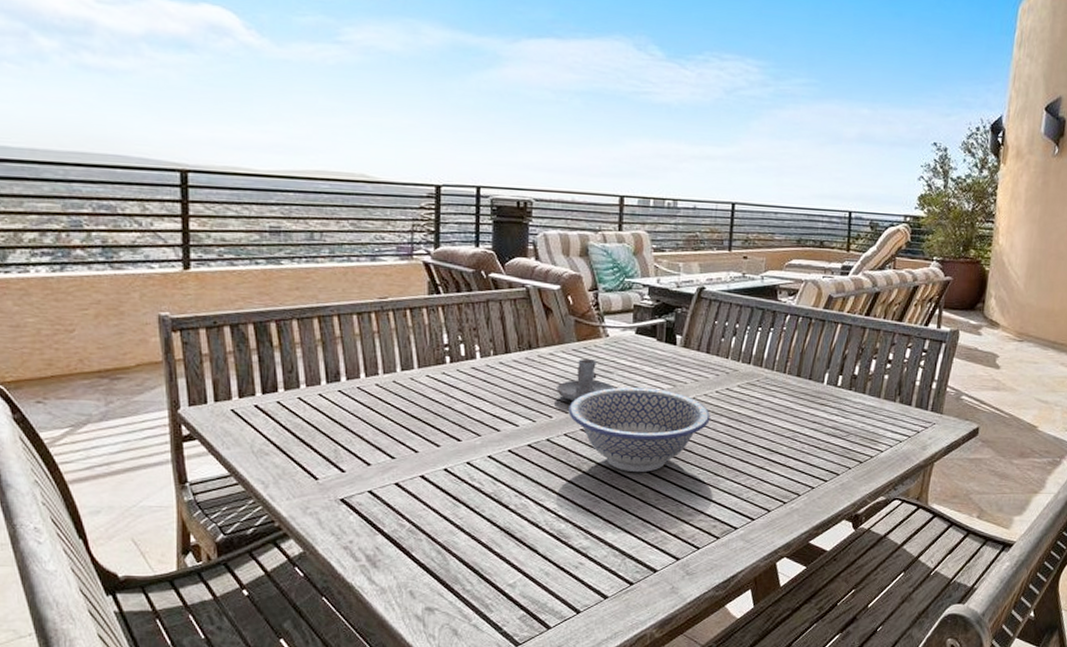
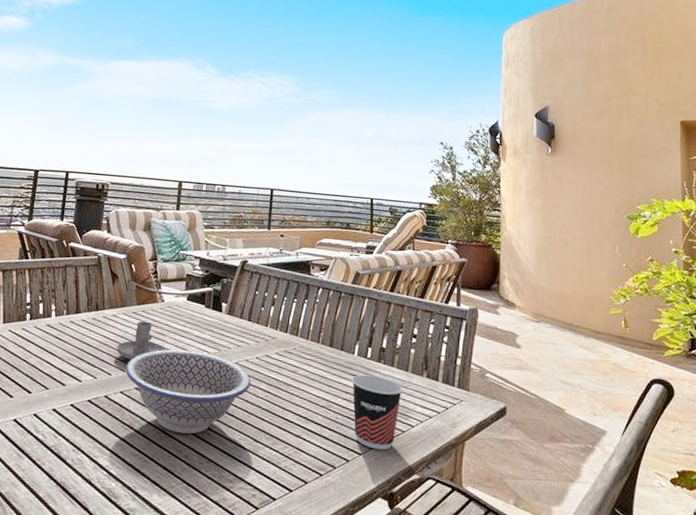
cup: none [819,403,874,476] -> present [351,374,403,450]

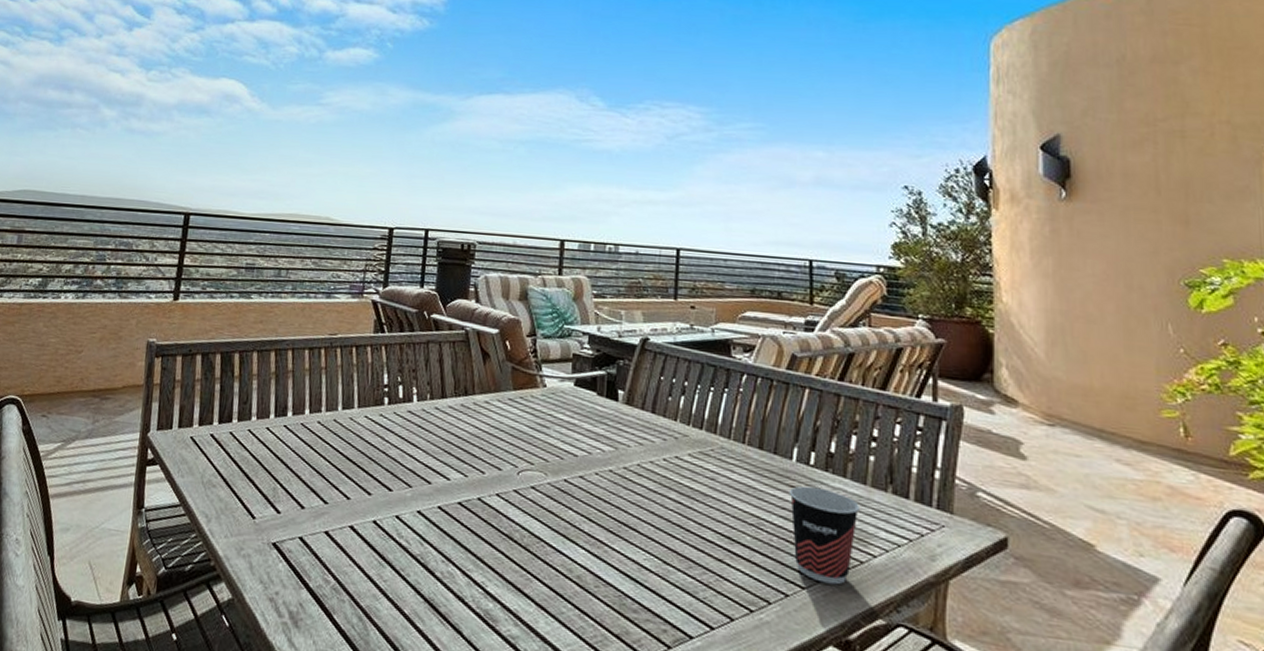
candle holder: present [117,321,167,361] -> none [490,409,552,457]
bowl: present [125,349,251,435] -> none [502,445,657,550]

